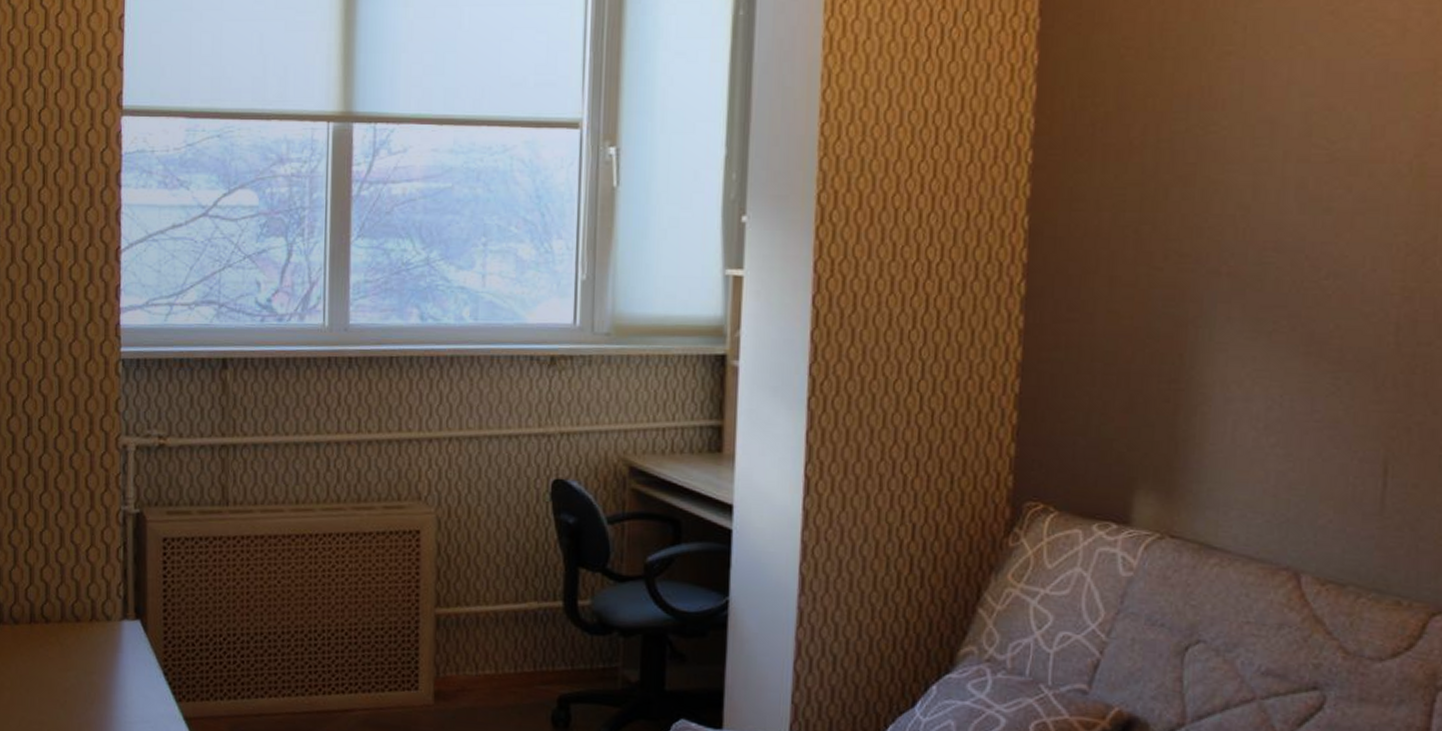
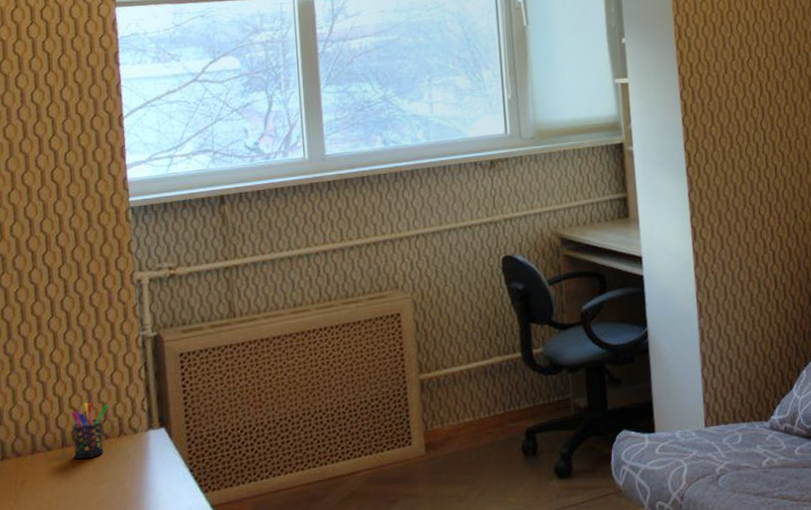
pen holder: none [42,576,83,641] -> present [71,401,109,460]

